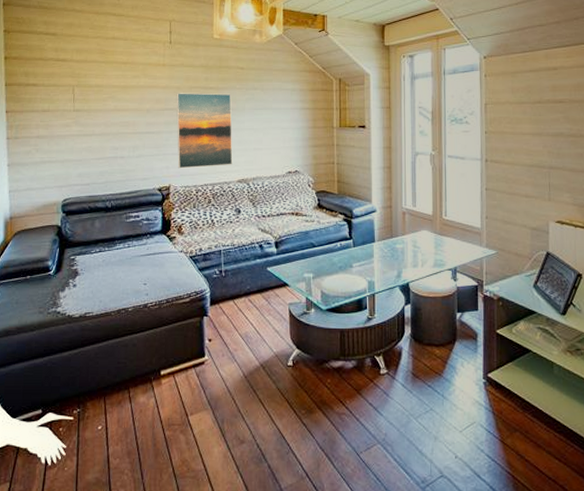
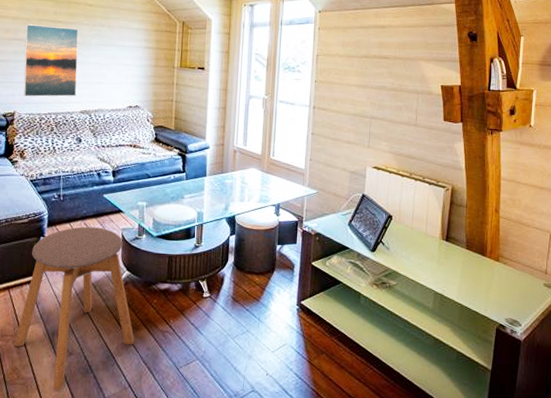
stool: none [182,303,309,483] -> present [14,226,134,390]

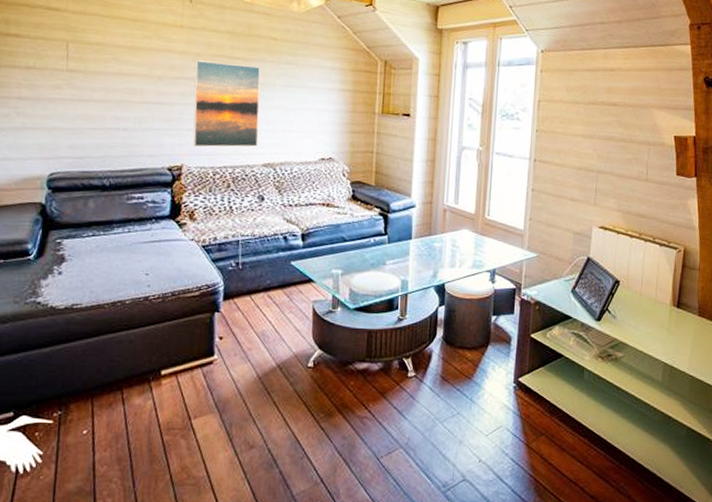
stool: present [14,226,134,390] -> none [183,299,328,490]

